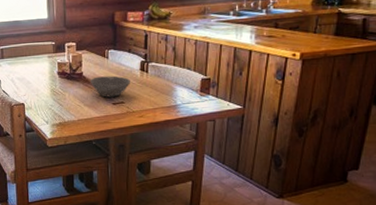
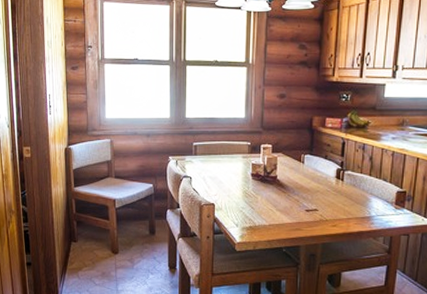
bowl: present [89,76,131,98] -> none [283,181,326,204]

